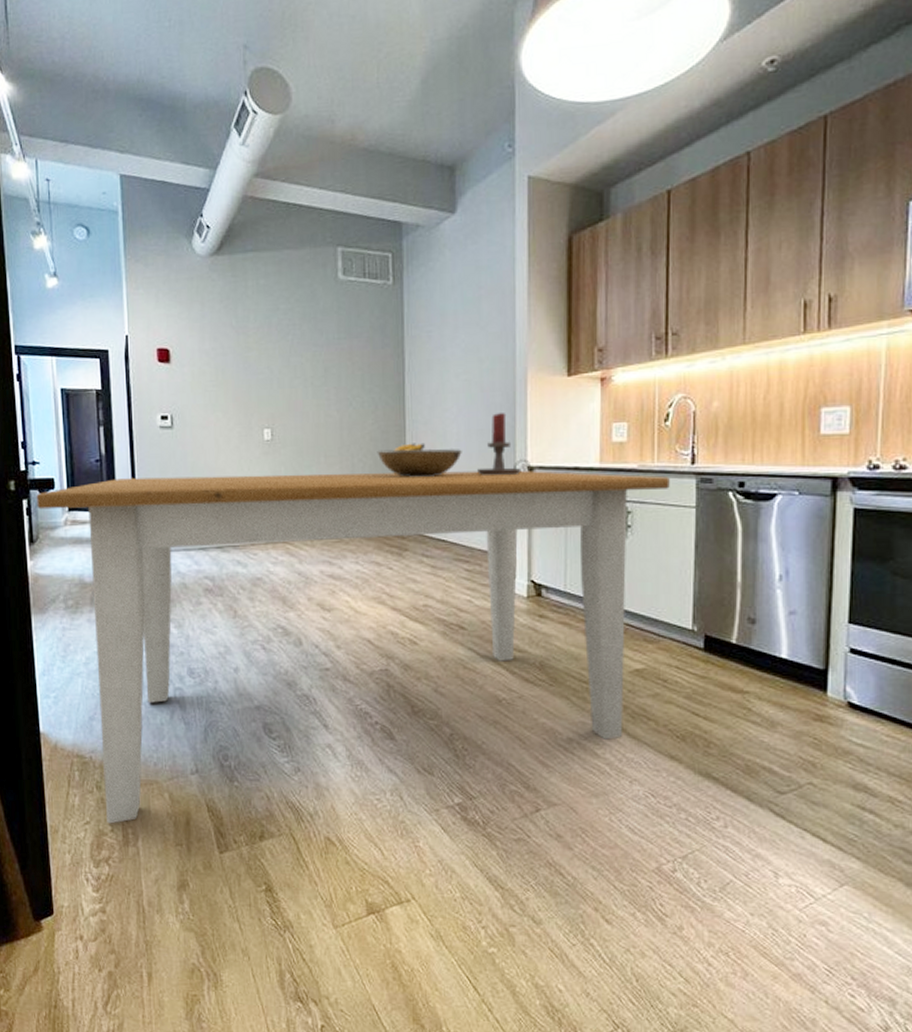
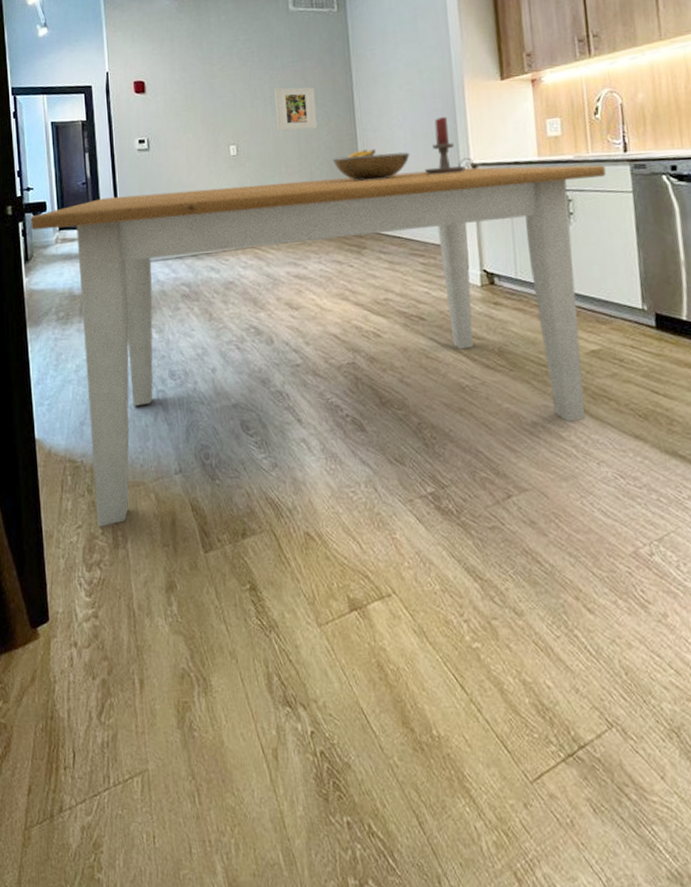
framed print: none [317,368,363,417] -> present [275,87,318,131]

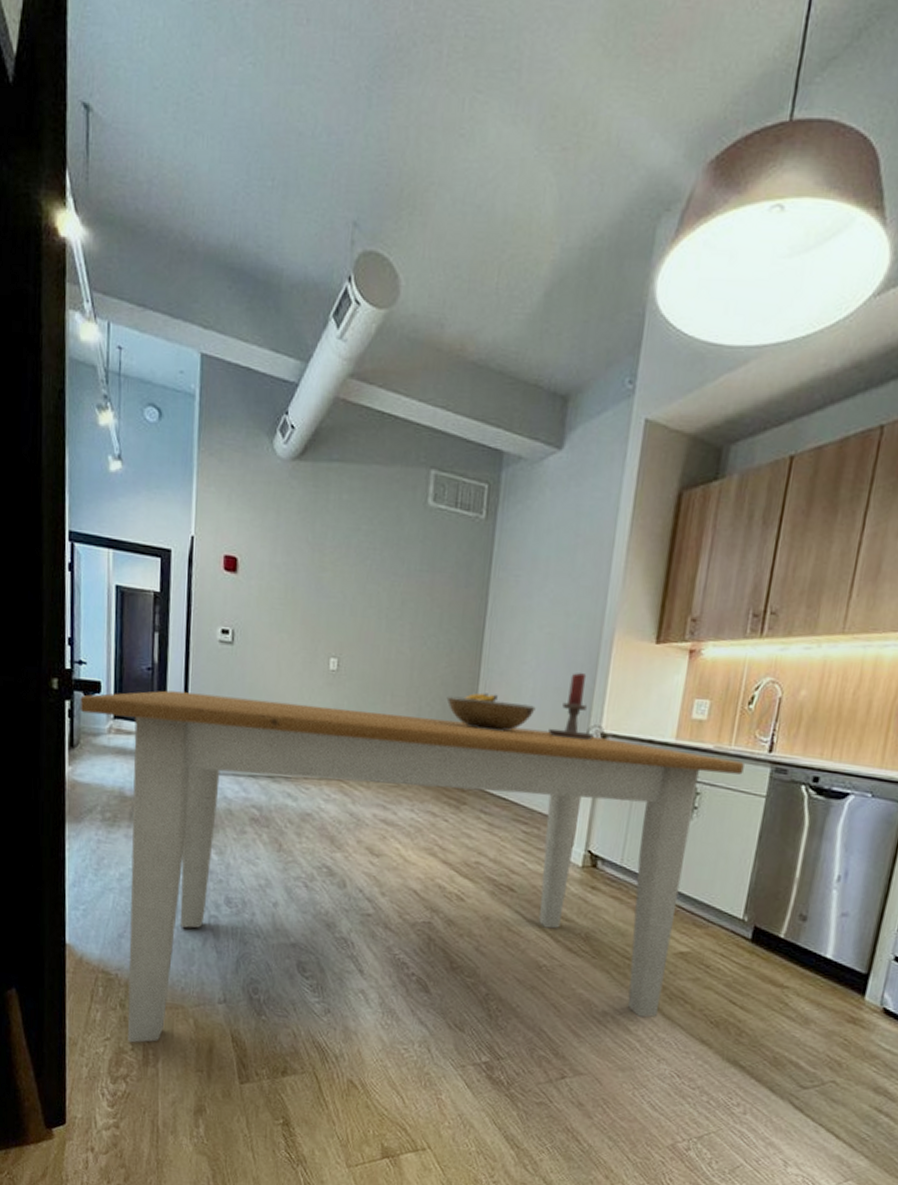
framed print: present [275,87,318,131] -> none [389,600,441,658]

